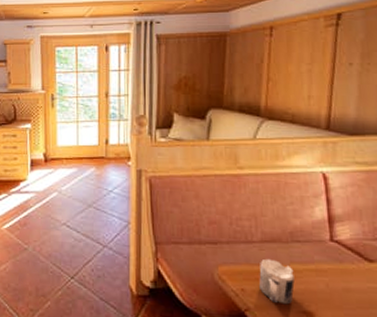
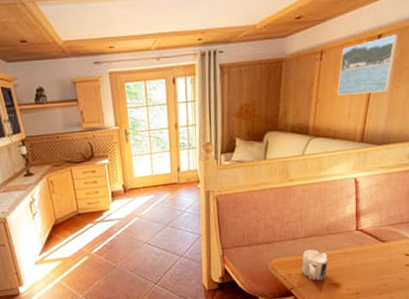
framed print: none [292,14,363,75] -> present [337,34,399,96]

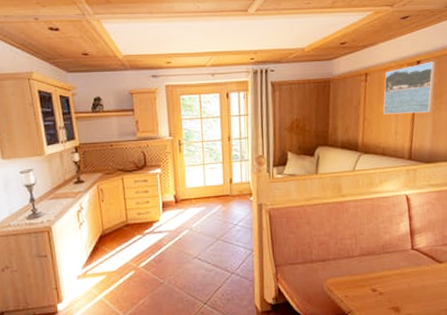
mug: present [302,249,328,281] -> none [358,269,386,304]

